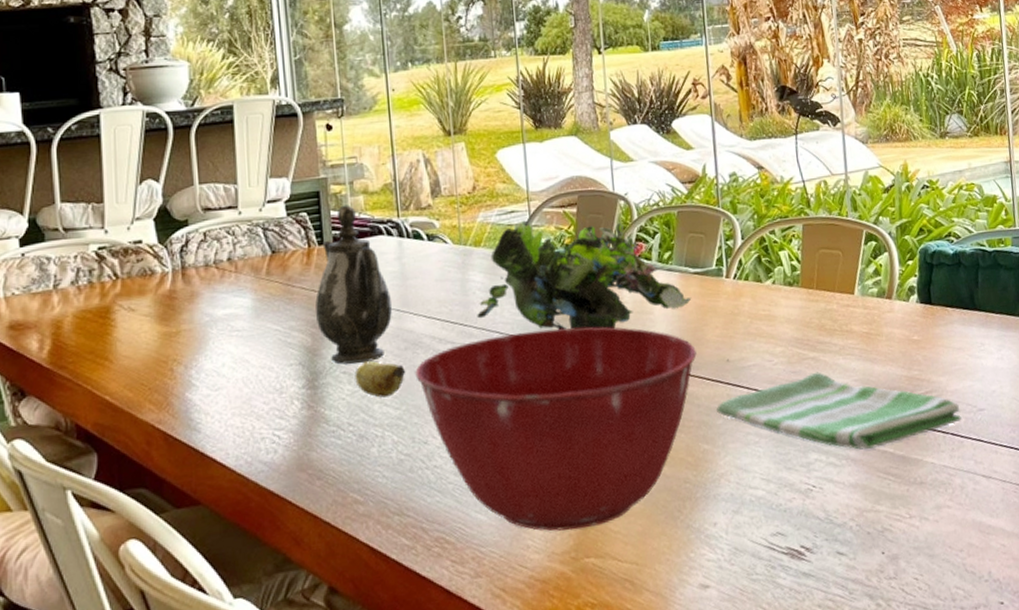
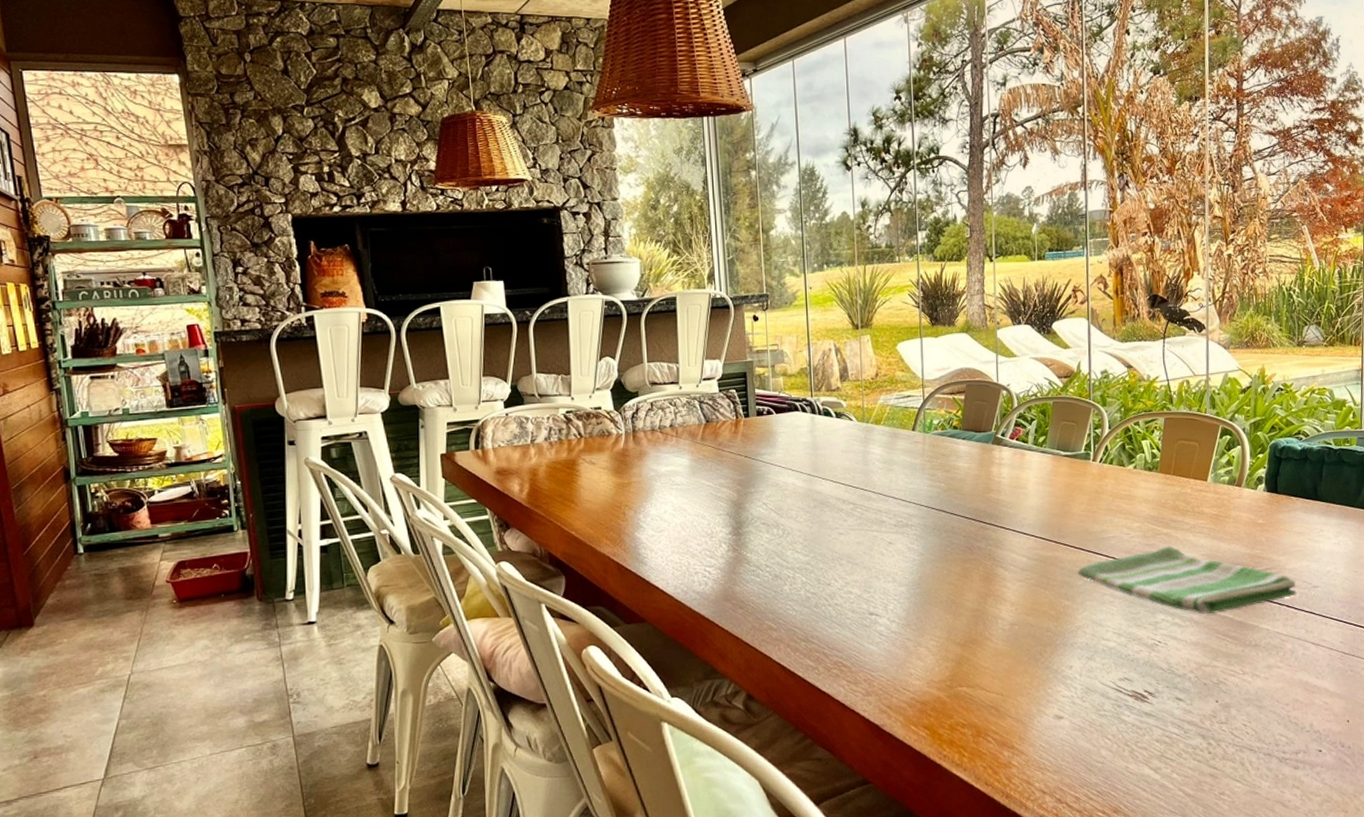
teapot: present [315,205,393,365] -> none [741,384,805,517]
banana: present [355,361,406,398] -> none [772,515,815,546]
mixing bowl: present [415,327,697,531] -> none [822,496,1063,664]
plant: present [477,220,729,361] -> none [875,404,1091,532]

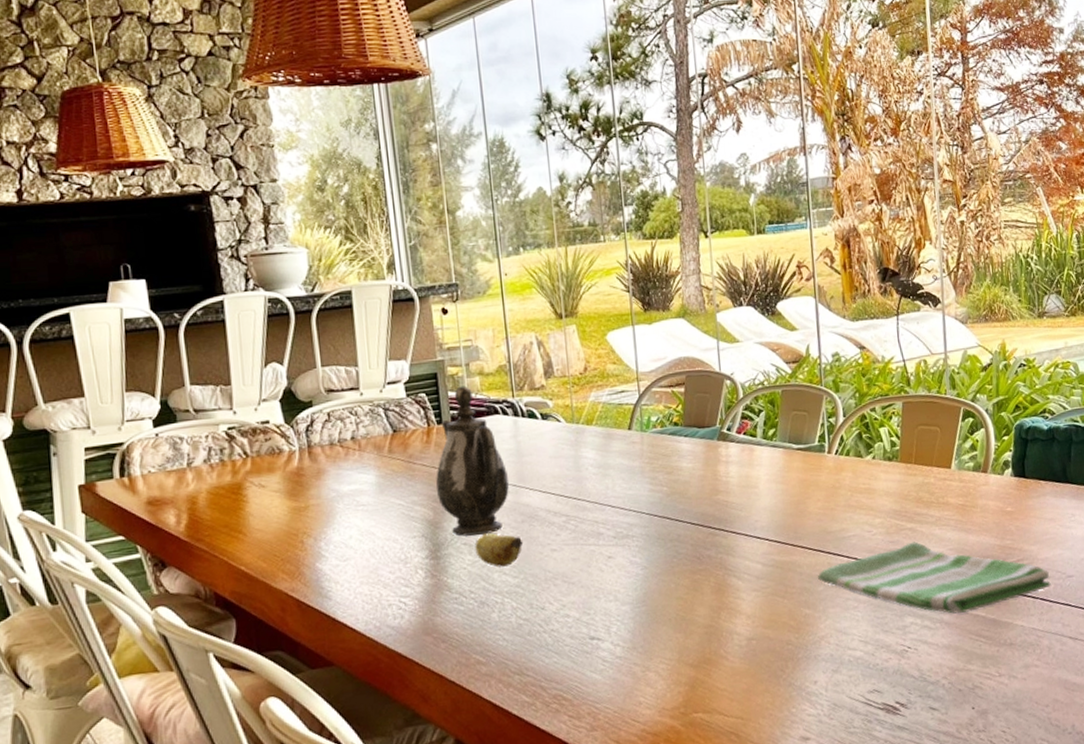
teapot: none [741,384,805,517] -> present [436,386,510,536]
banana: none [772,515,815,546] -> present [475,533,524,567]

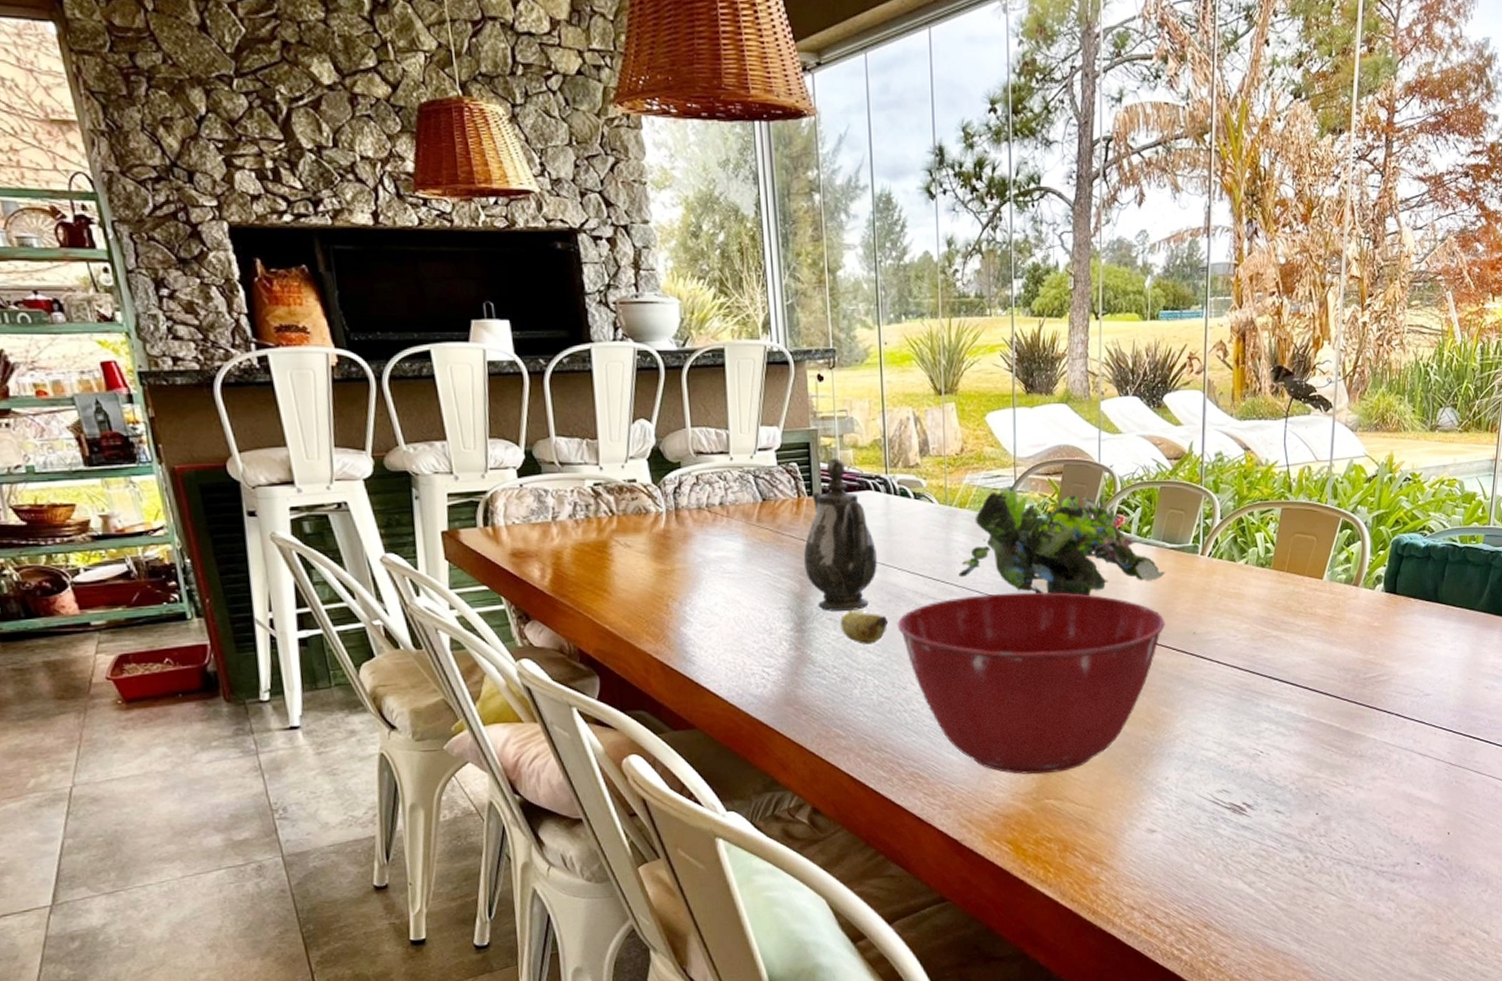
mixing bowl: none [532,500,799,689] -> present [897,592,1165,775]
plant: none [590,399,830,532] -> present [958,485,1195,634]
dish towel: present [818,541,1051,614] -> none [1179,649,1408,723]

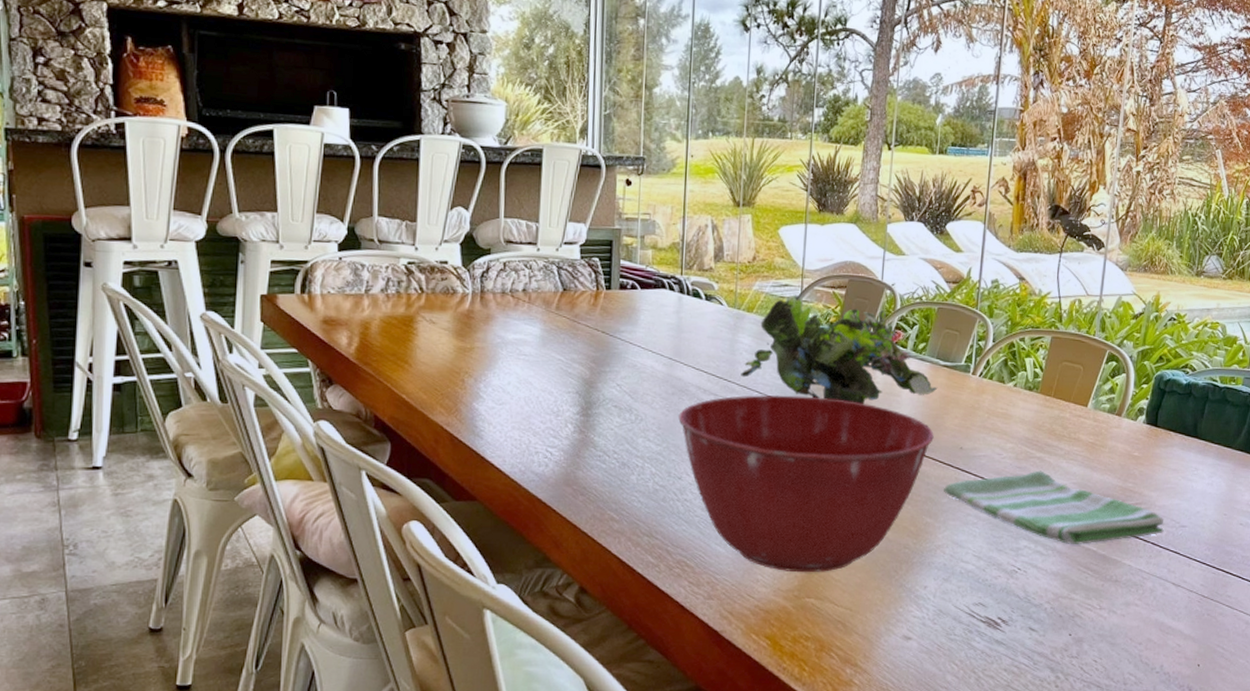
teapot: present [804,458,878,611] -> none [596,256,666,400]
banana: present [840,610,889,645] -> none [624,400,671,434]
dish towel: none [1179,649,1408,723] -> present [944,470,1164,544]

